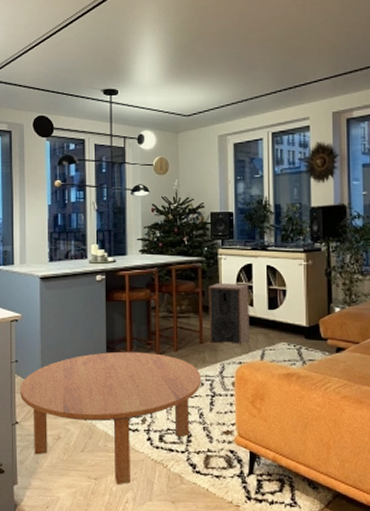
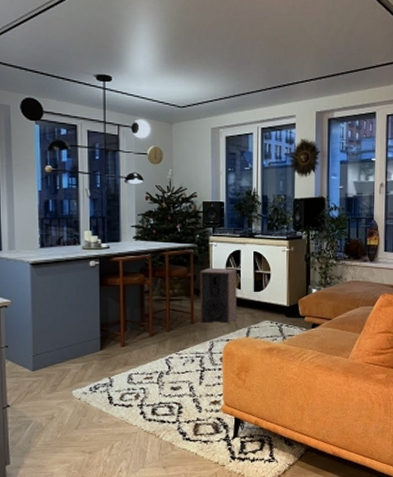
coffee table: present [20,351,202,485] -> none [11,333,192,457]

